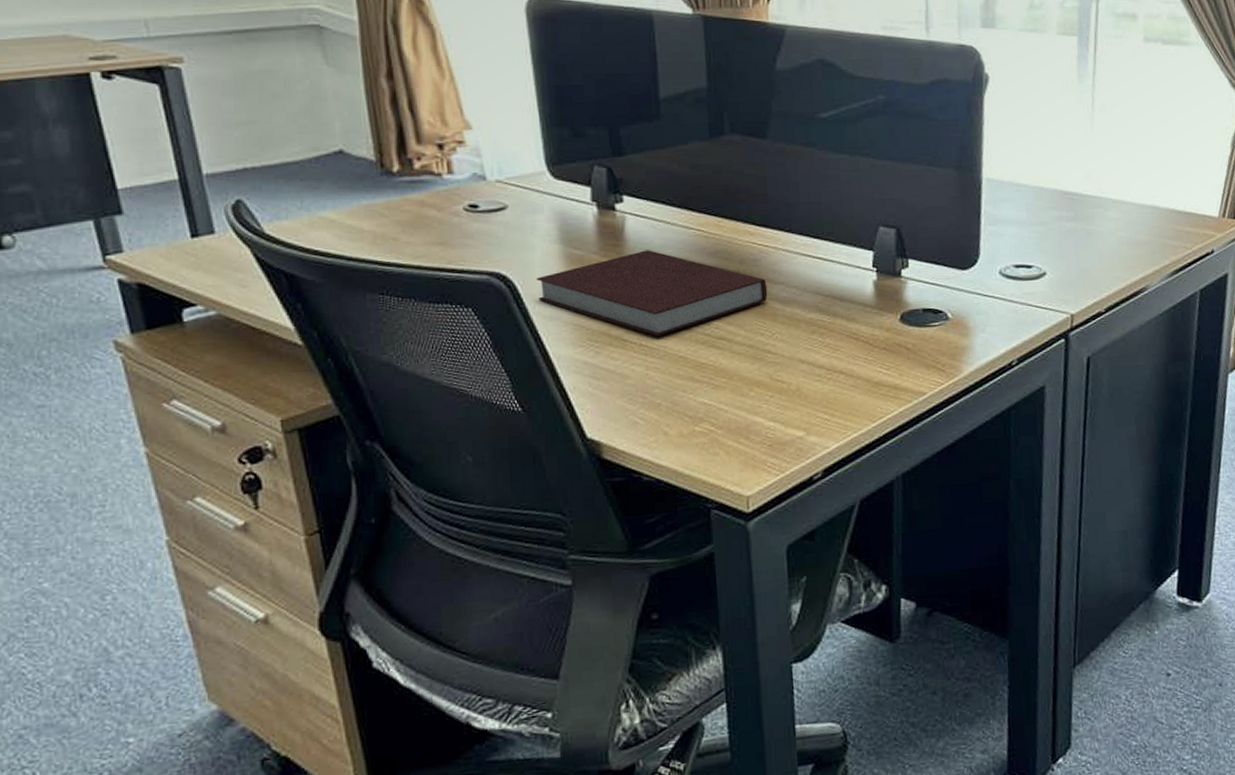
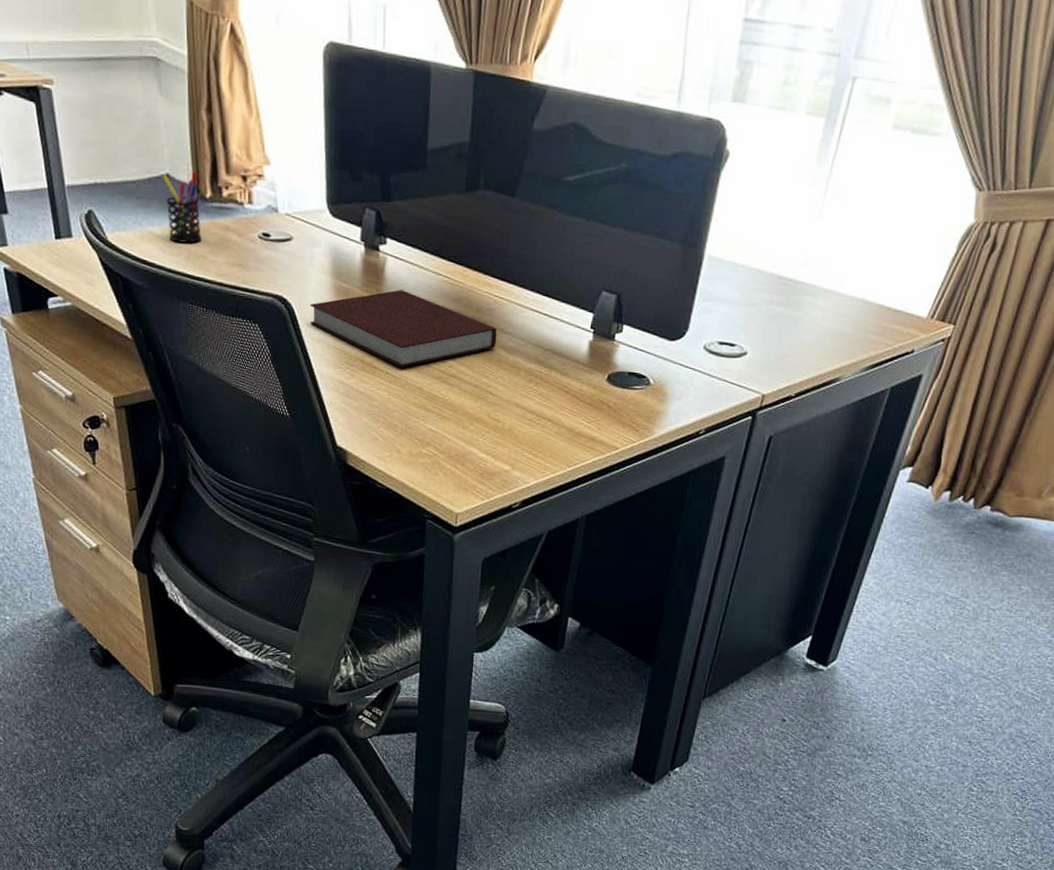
pen holder: none [333,145,390,226] -> present [162,172,201,243]

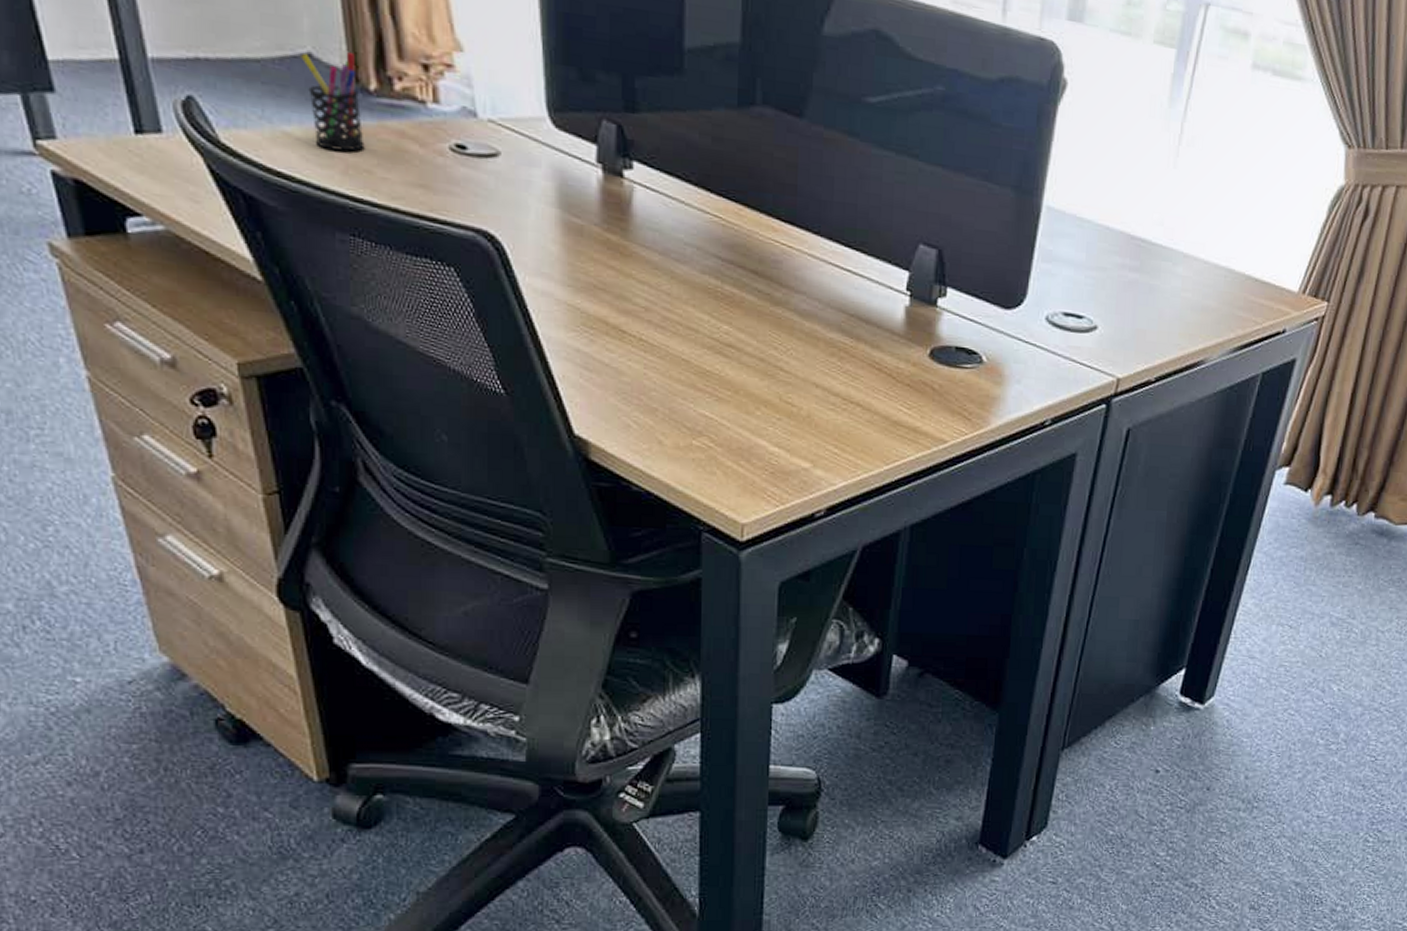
notebook: present [310,290,497,368] -> none [528,230,787,333]

